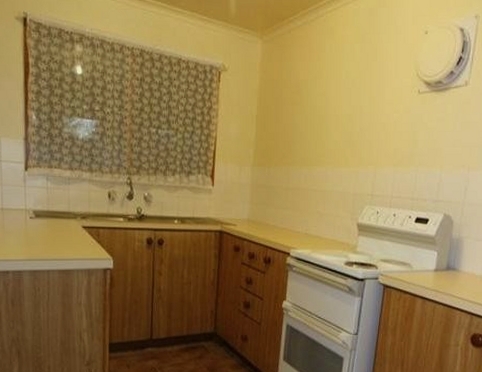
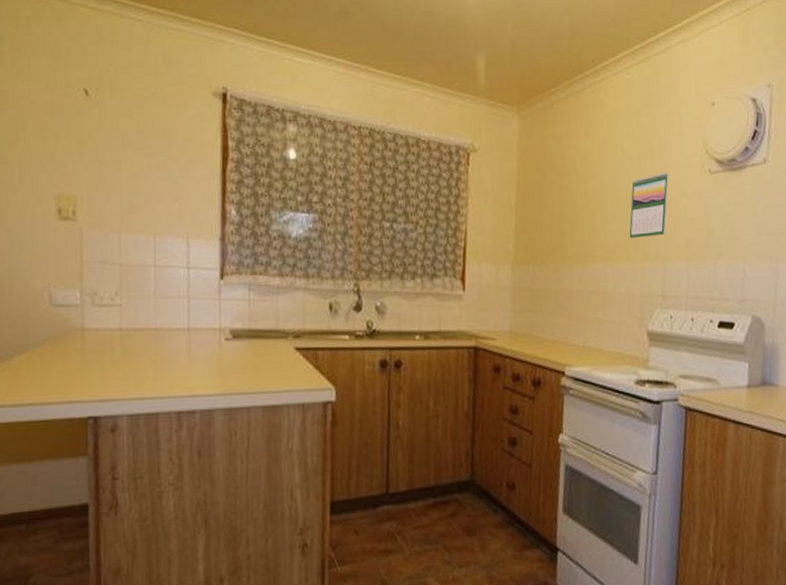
calendar: none [348,92,384,148] -> present [629,172,669,239]

